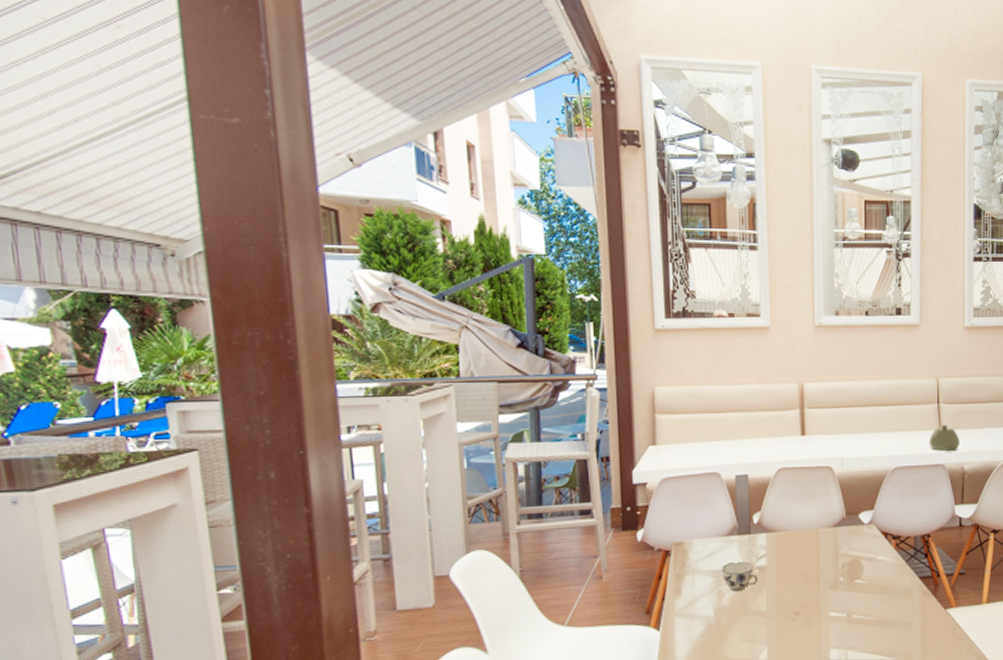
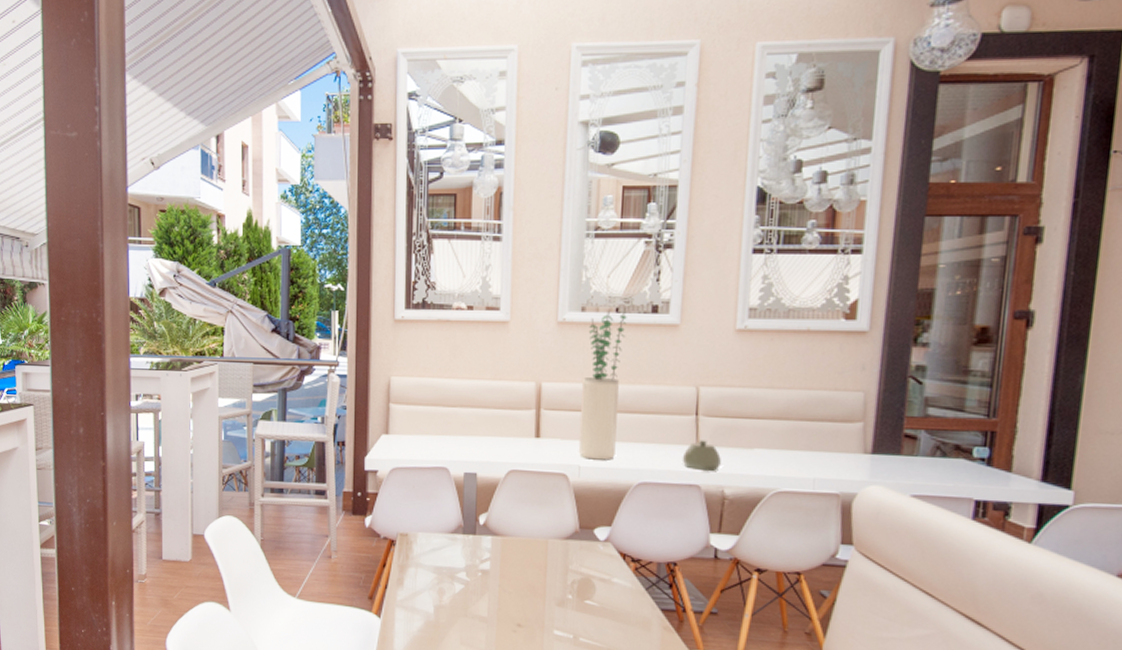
teacup: present [721,561,758,592] -> none [443,561,480,593]
vase: none [839,310,876,451] -> present [578,307,627,460]

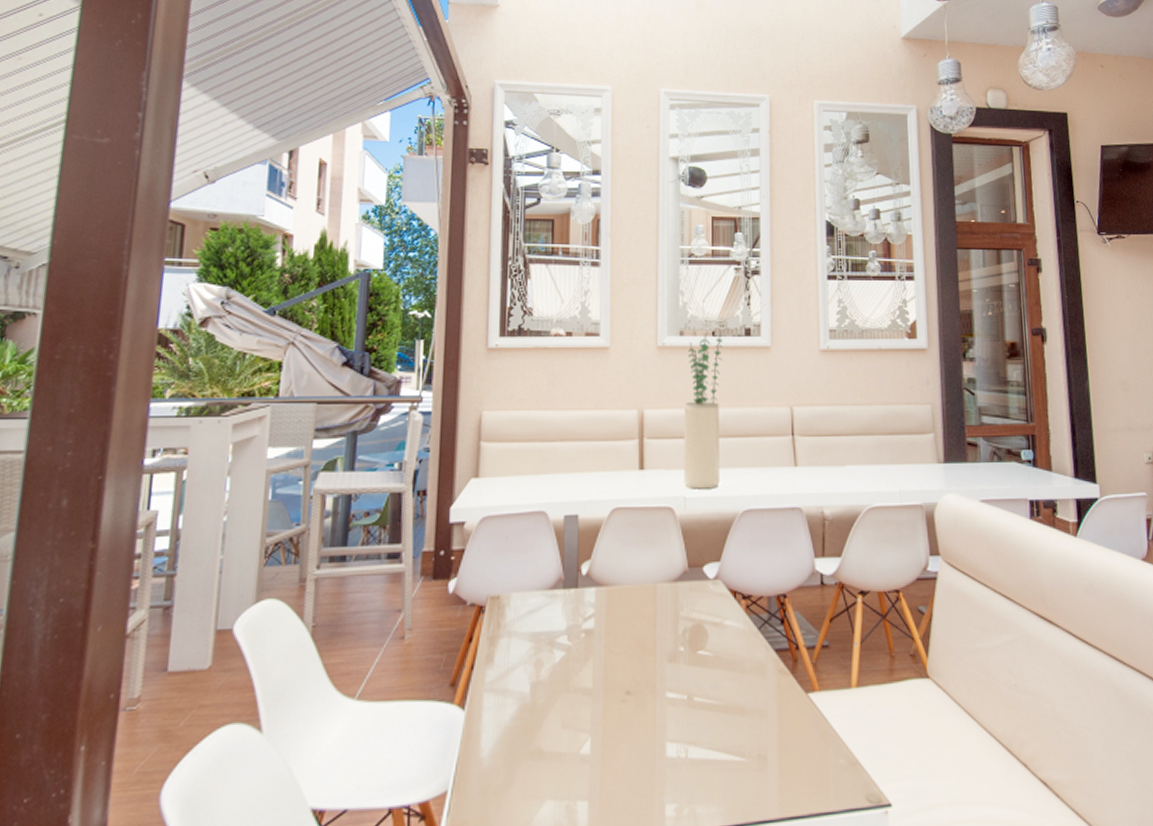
sugar bowl: present [682,440,722,471] -> none [783,460,820,492]

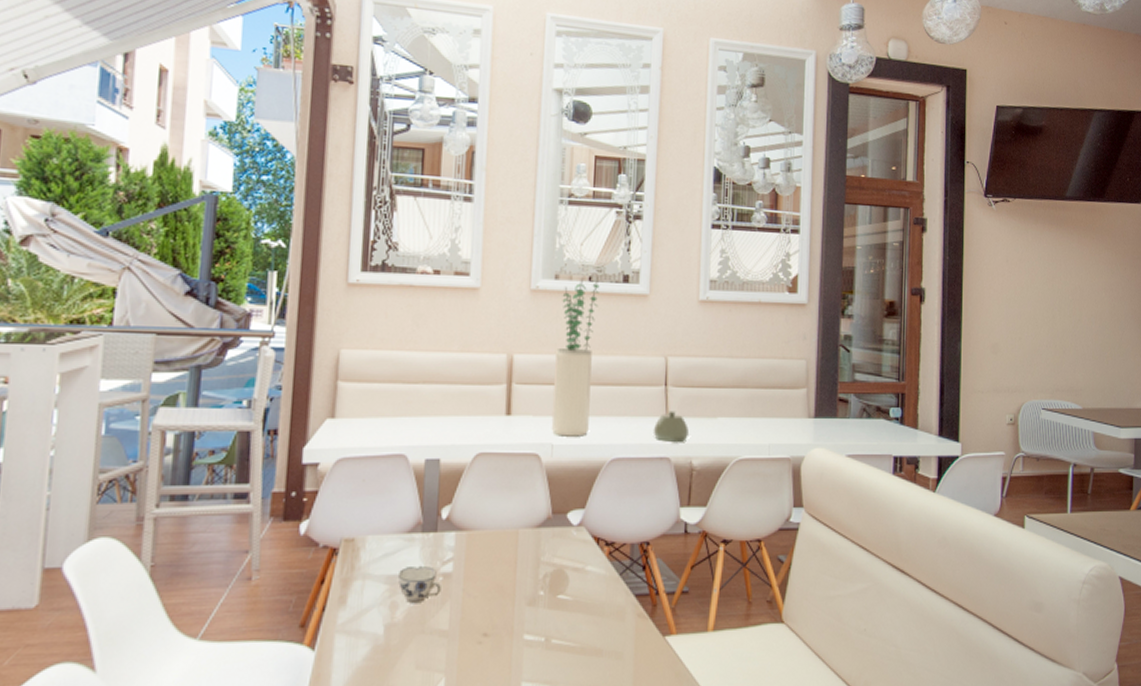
teacup: none [541,622,584,662] -> present [397,565,441,604]
sugar bowl: none [783,460,820,492] -> present [653,411,690,442]

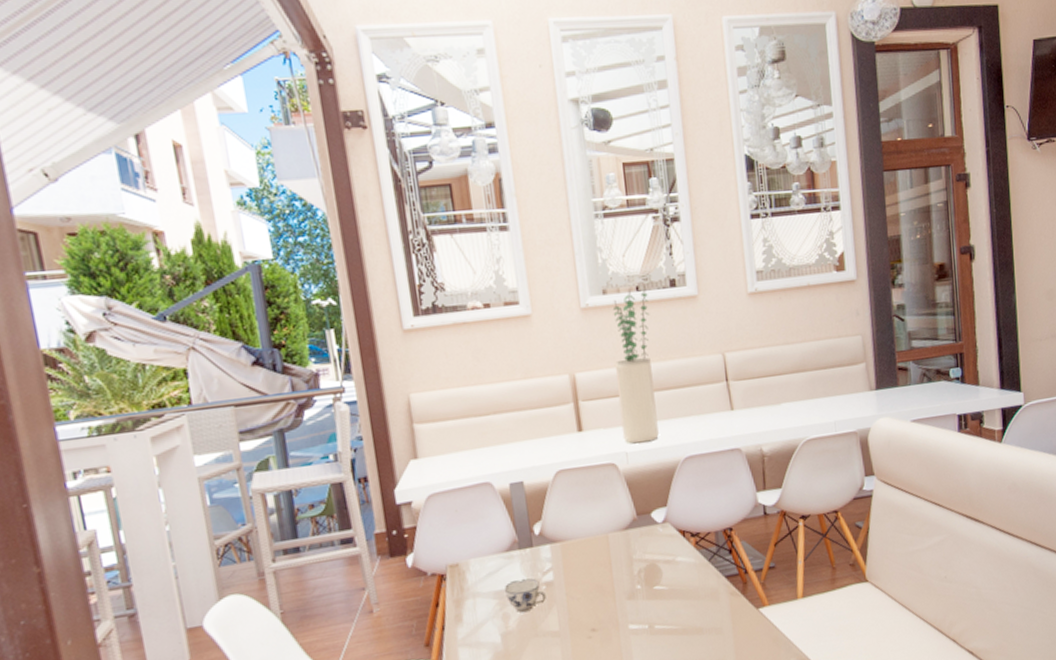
sugar bowl: present [653,411,690,442] -> none [720,403,757,434]

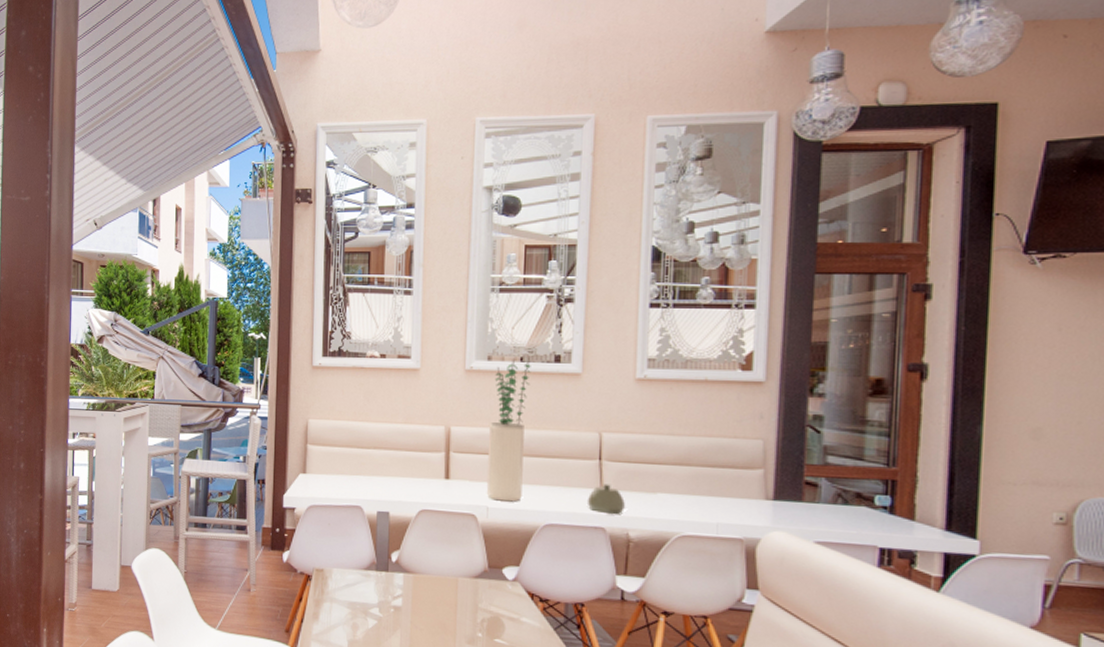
teacup: present [504,578,546,613] -> none [357,597,393,628]
sugar bowl: none [720,403,757,434] -> present [586,483,626,514]

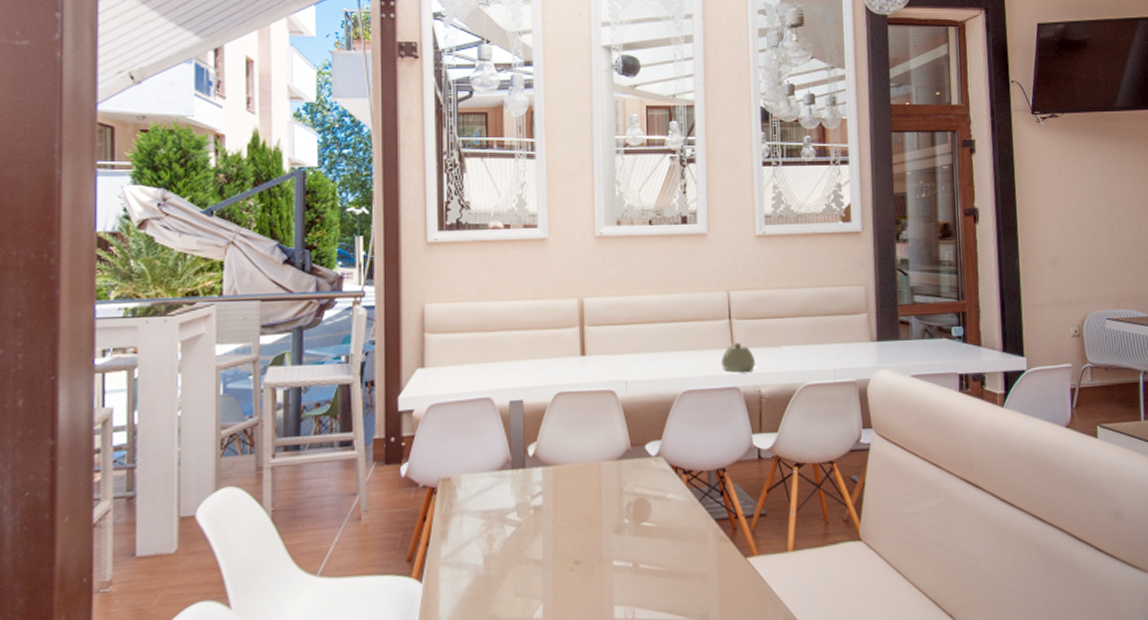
vase: present [486,357,531,502] -> none [622,219,660,373]

